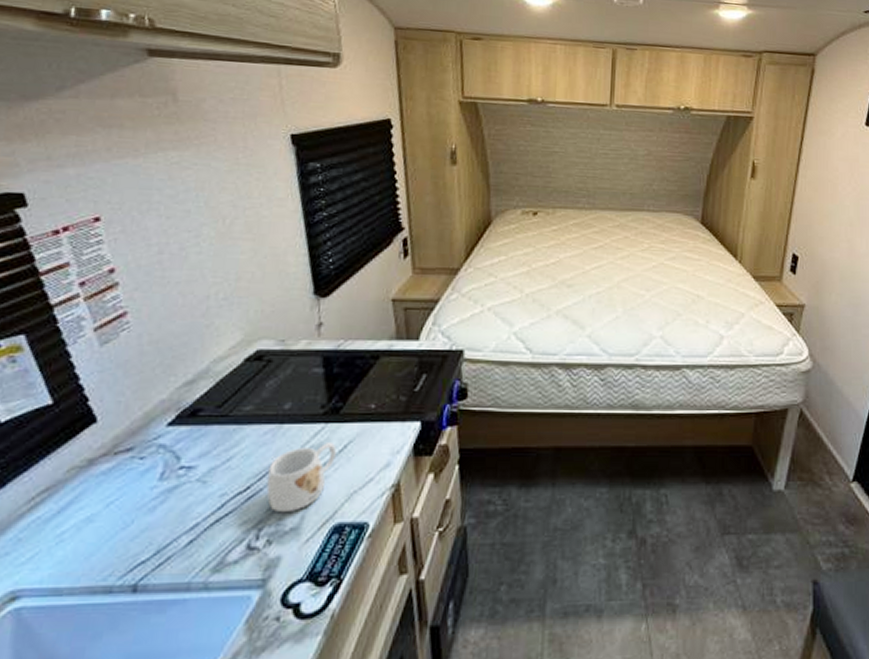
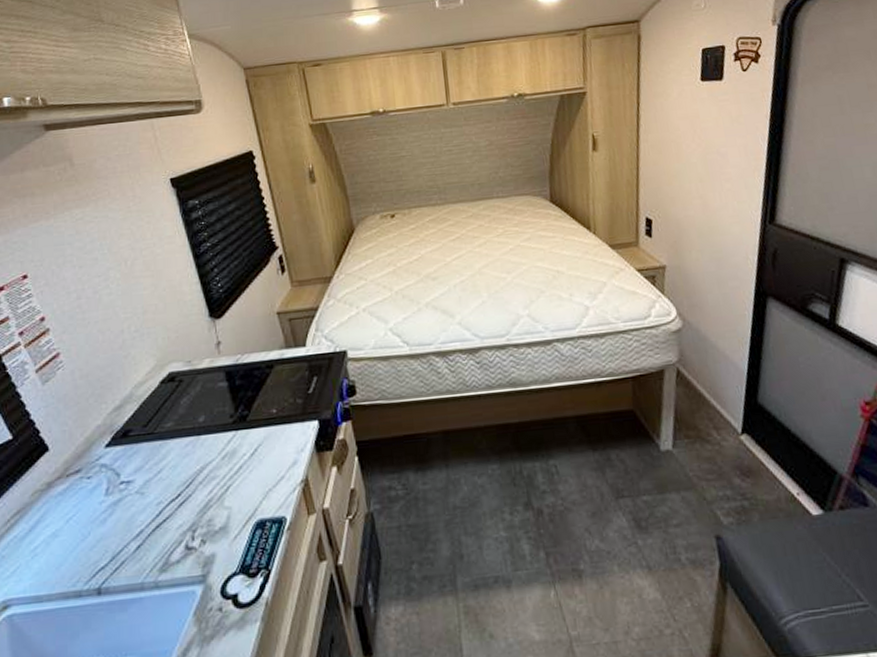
mug: present [266,441,336,513] -> none [194,446,249,515]

